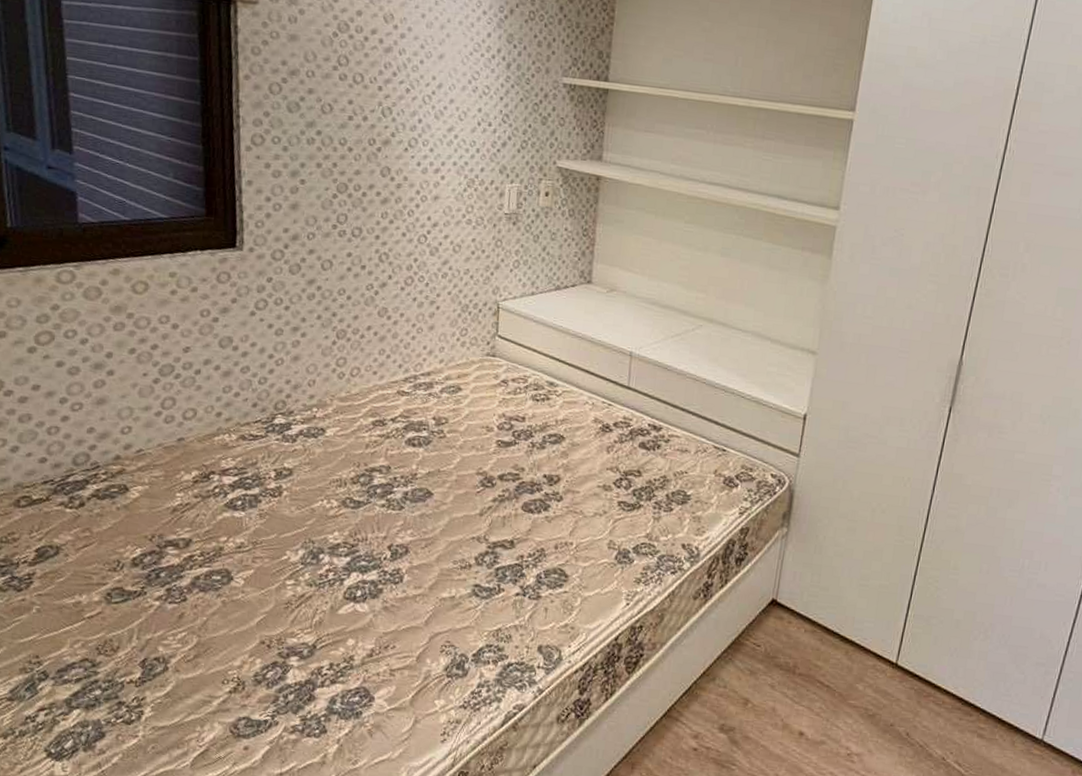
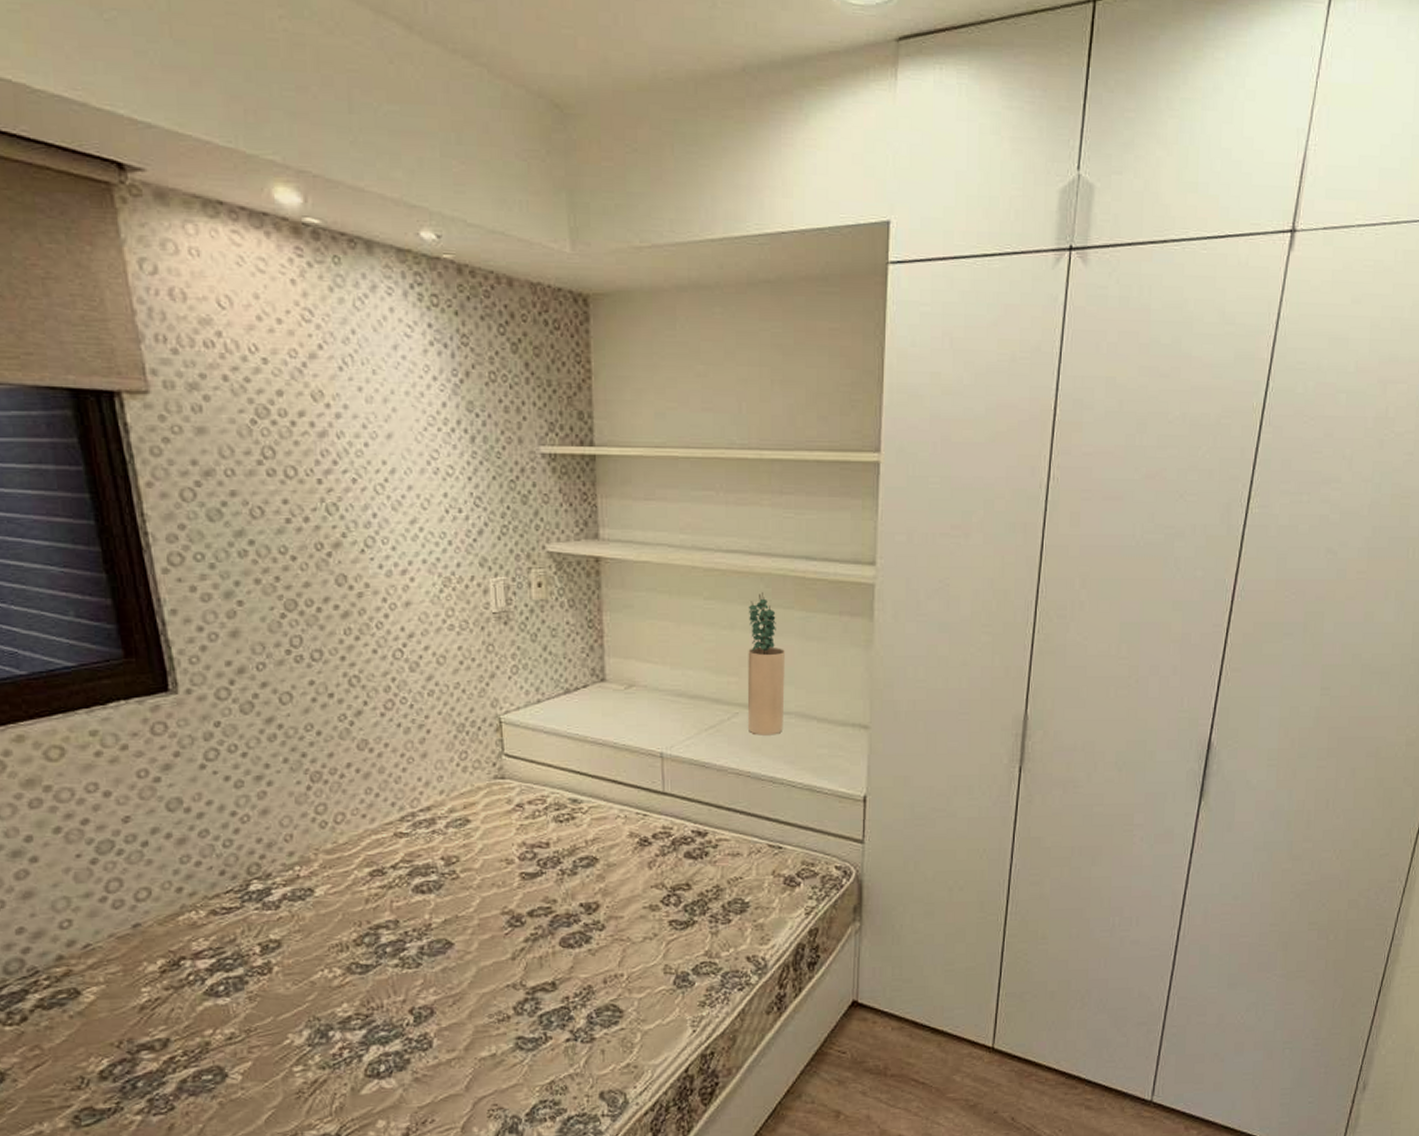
vase: none [708,223,751,350] -> present [747,593,786,736]

